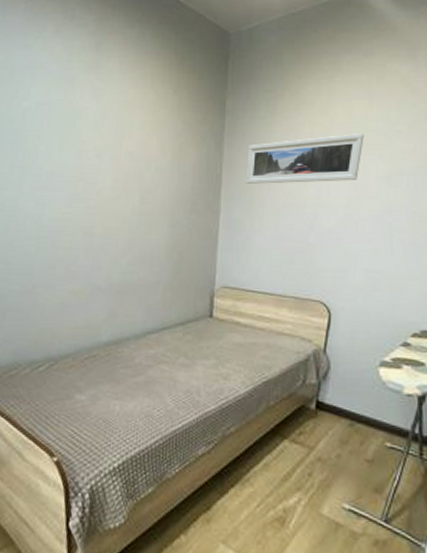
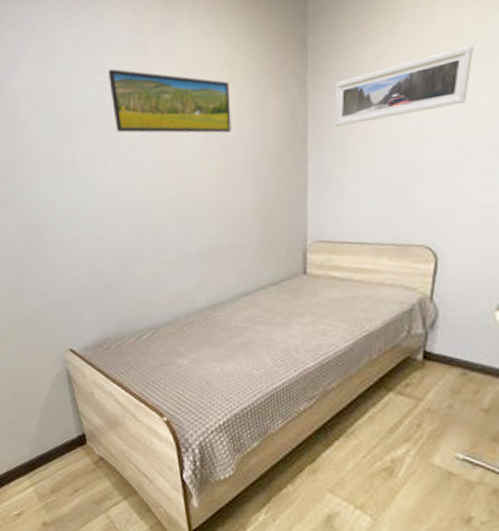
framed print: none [32,97,152,174] -> present [108,69,232,133]

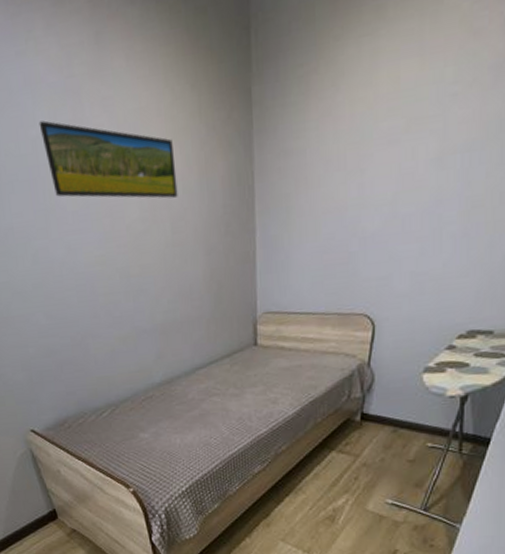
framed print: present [334,45,474,127] -> none [280,105,413,192]

